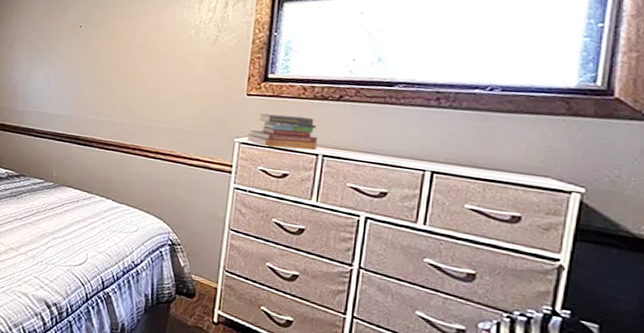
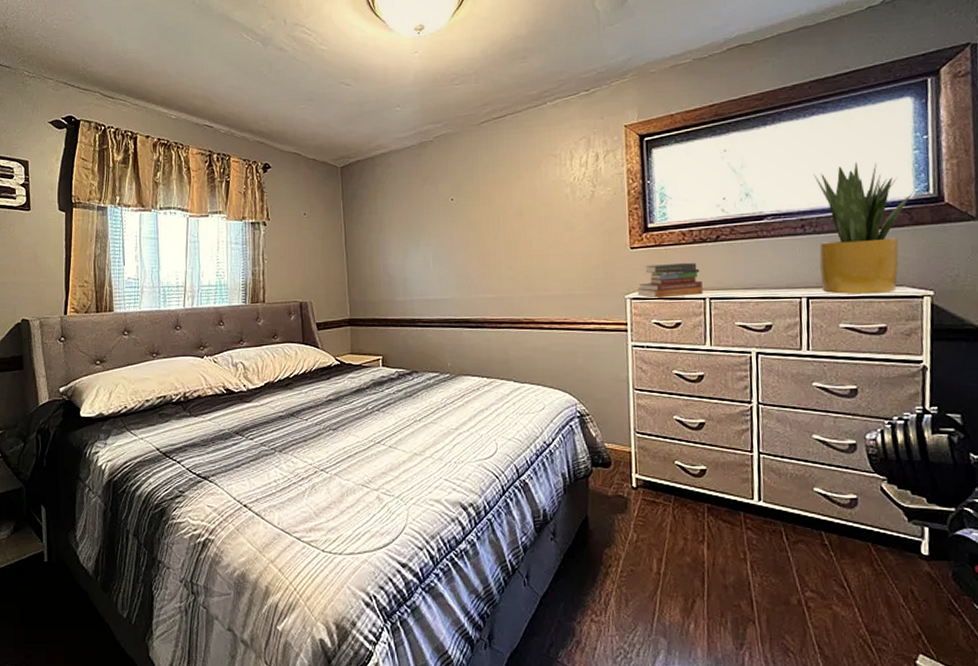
planter: none [450,42,574,182] -> present [813,163,912,295]

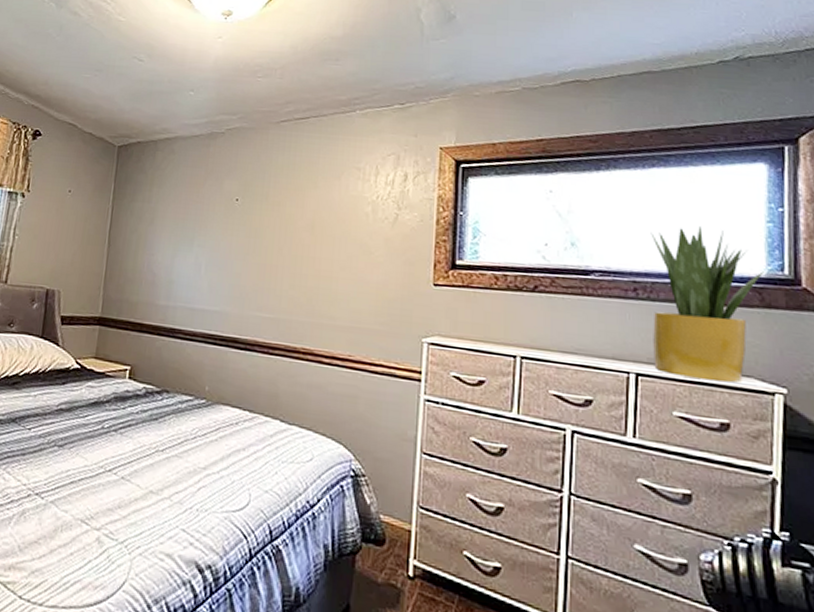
books: present [638,262,703,298] -> none [438,307,514,352]

